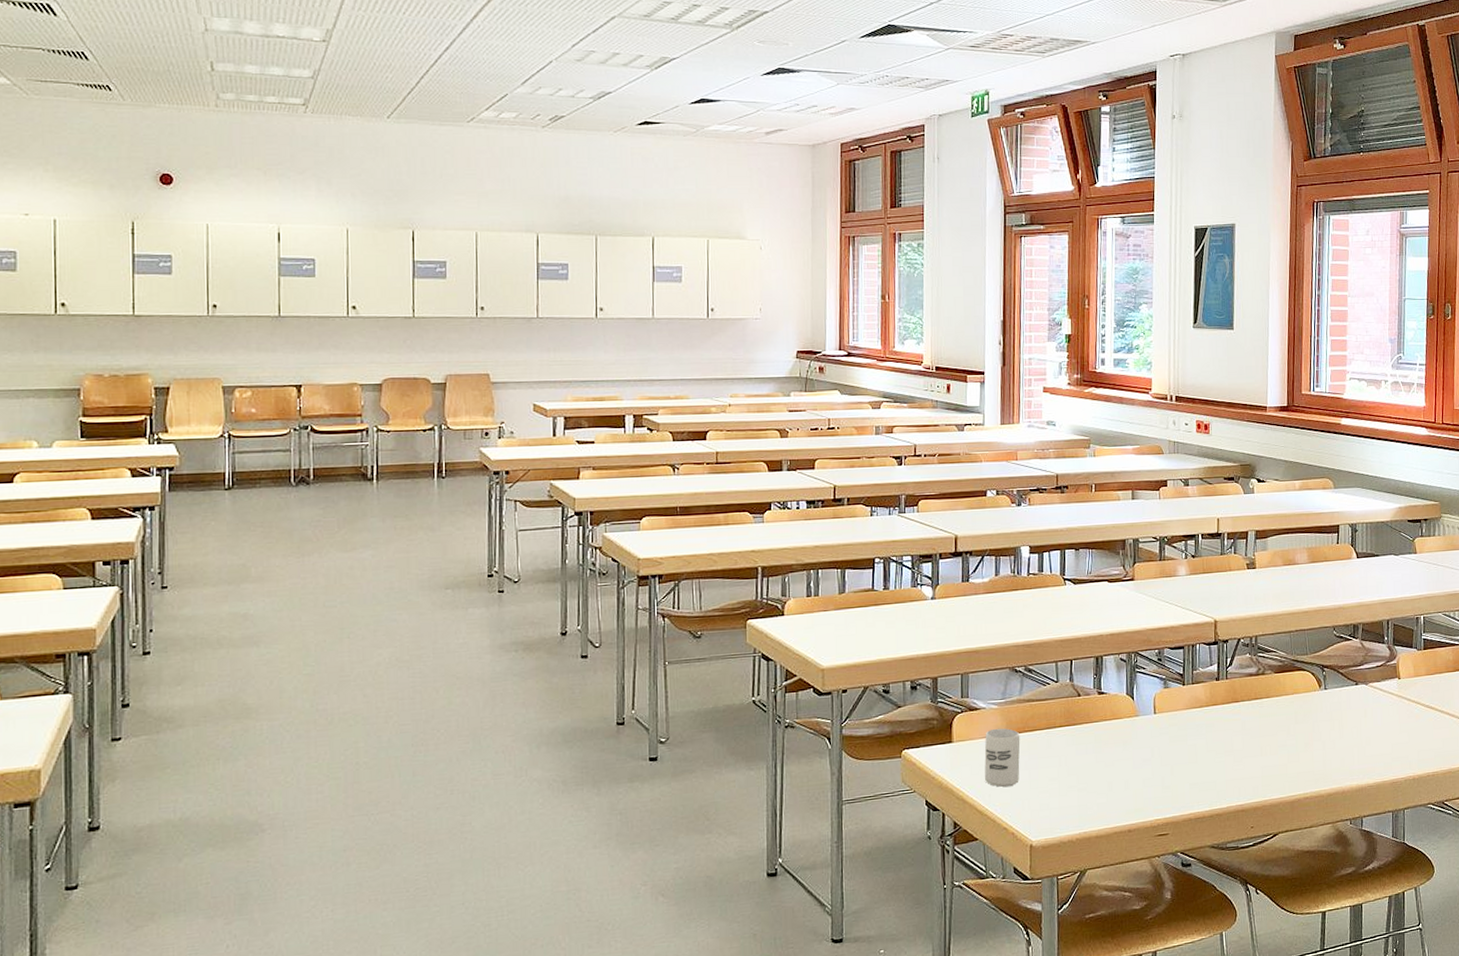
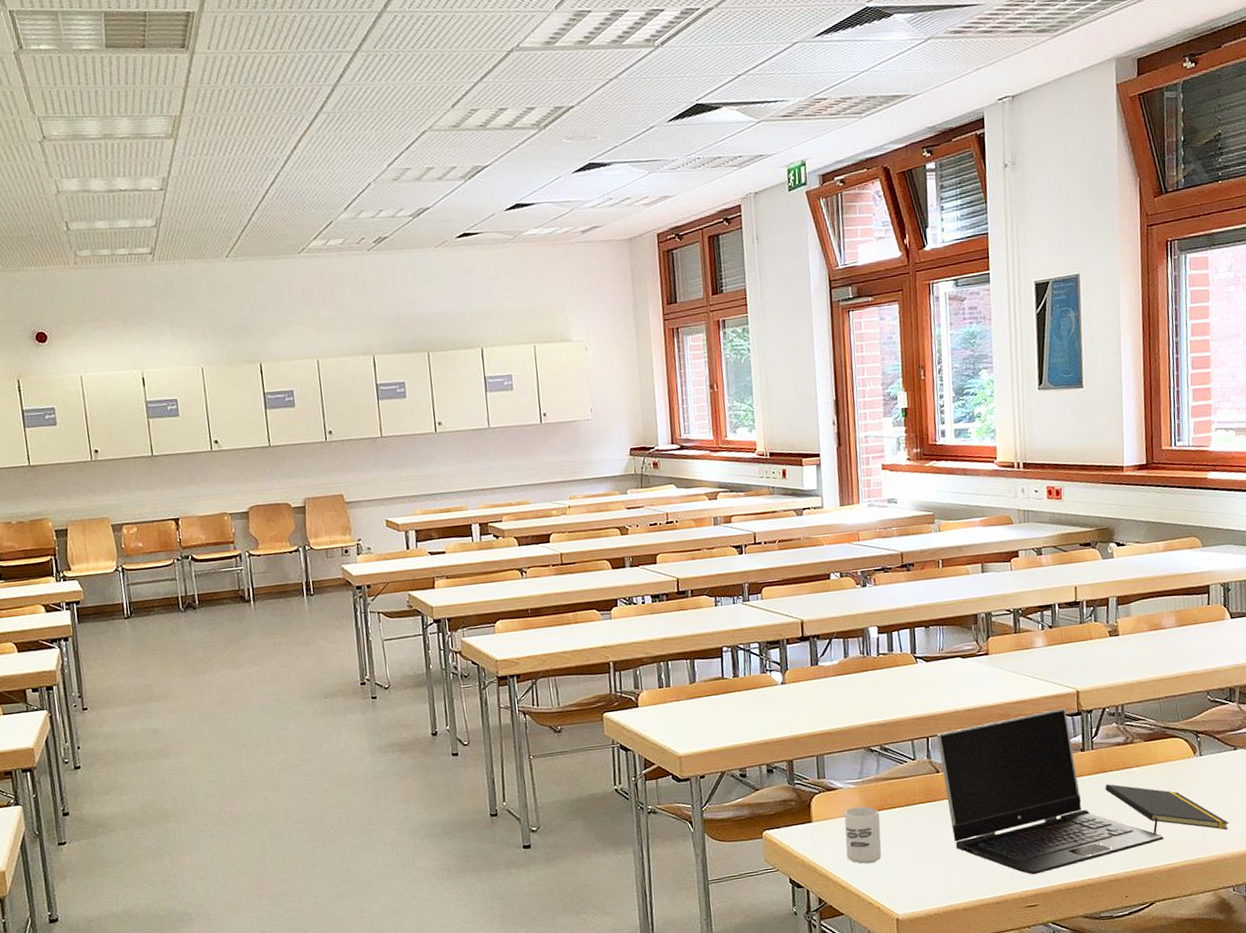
laptop computer: none [1081,636,1289,803] -> present [937,708,1164,875]
notepad: none [1236,714,1349,765] -> present [1105,784,1229,834]

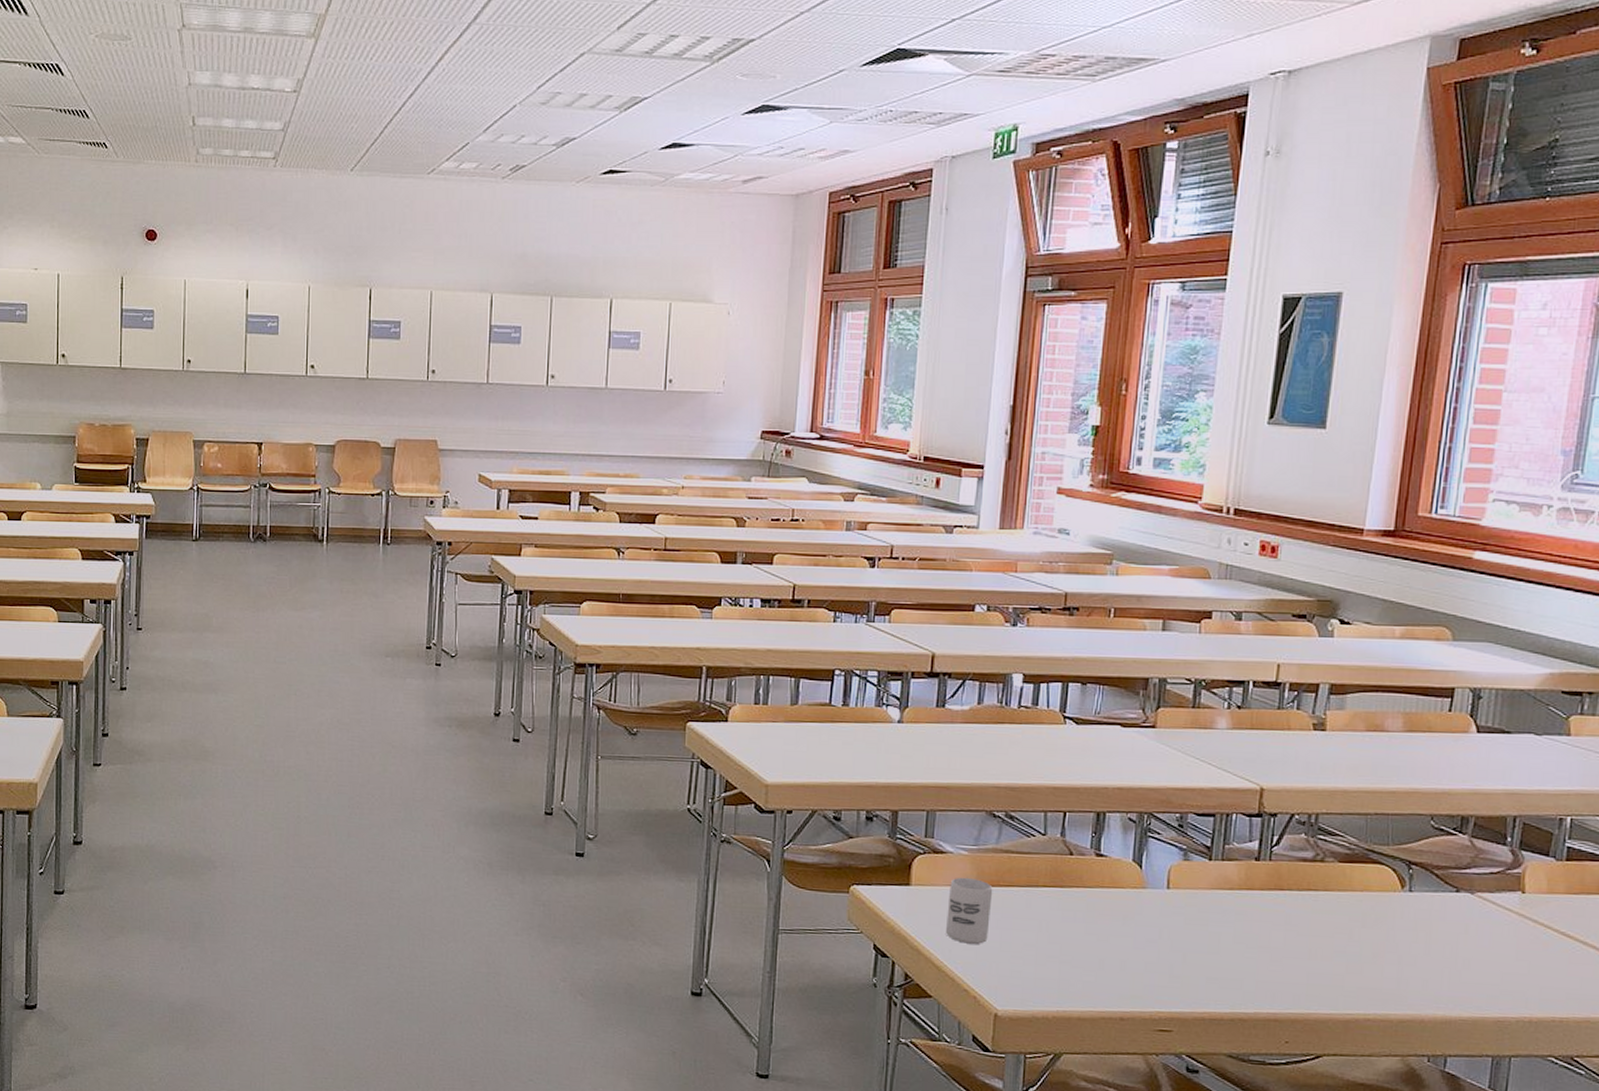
laptop computer: present [937,708,1164,875] -> none [1076,805,1346,995]
notepad: present [1105,784,1229,834] -> none [1279,905,1435,987]

